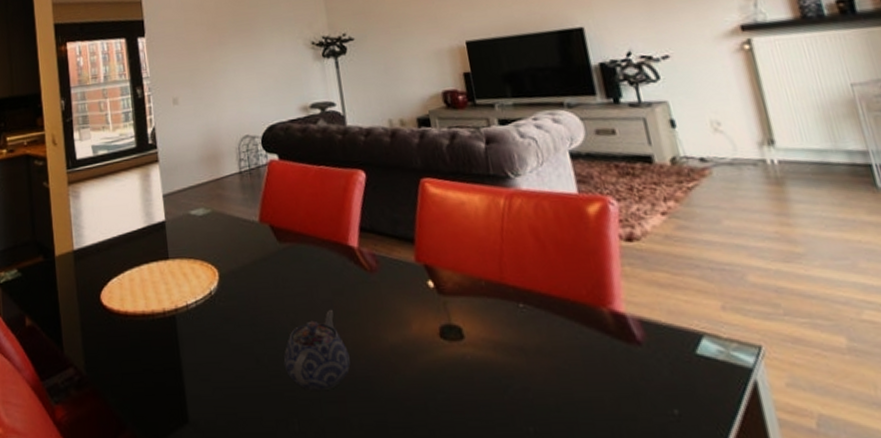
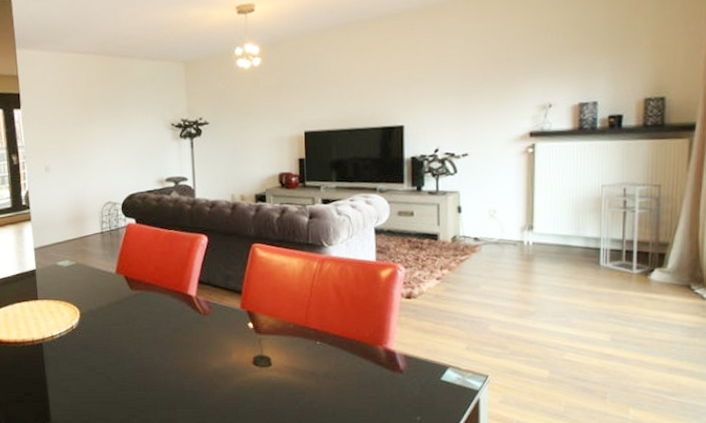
teapot: present [283,310,351,392] -> none [129,343,182,401]

